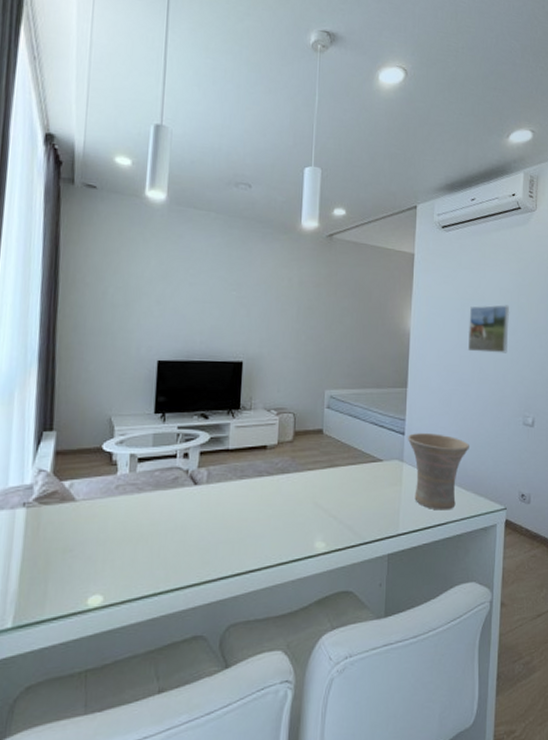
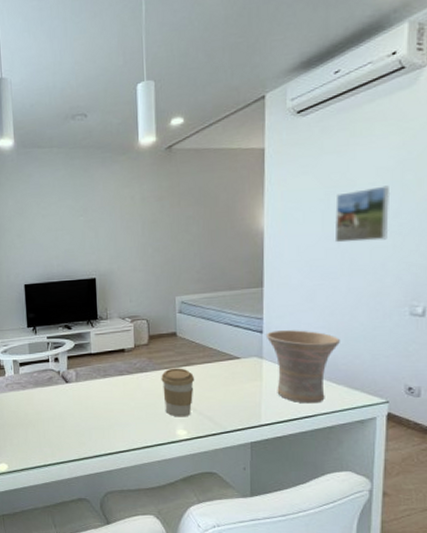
coffee cup: none [303,469,338,527] -> present [161,368,195,417]

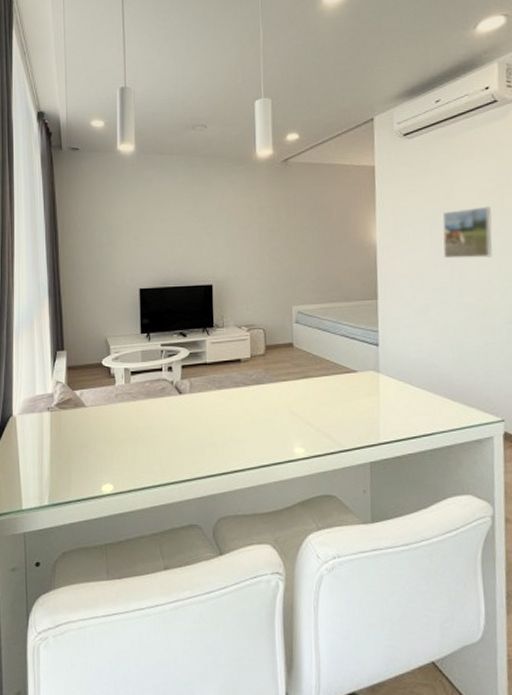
coffee cup: present [161,368,195,417] -> none [278,380,313,434]
vase: present [265,330,340,404] -> none [381,344,454,421]

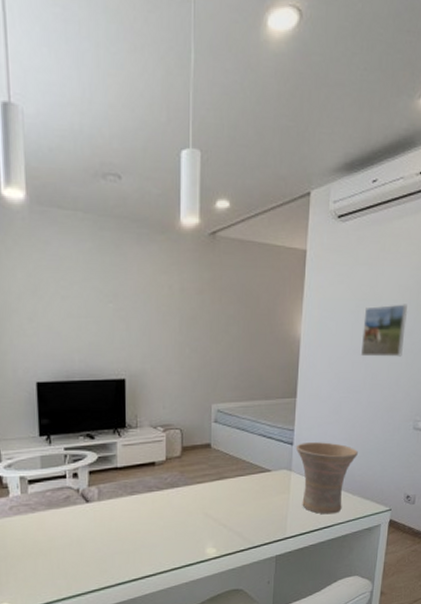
vase: none [381,344,454,421] -> present [295,442,358,515]

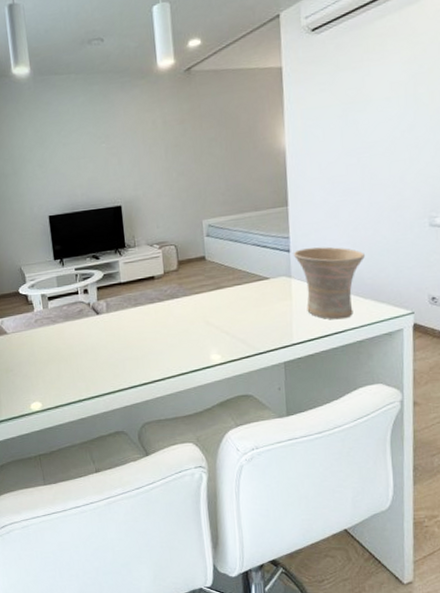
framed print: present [361,304,408,357] -> none [353,99,405,159]

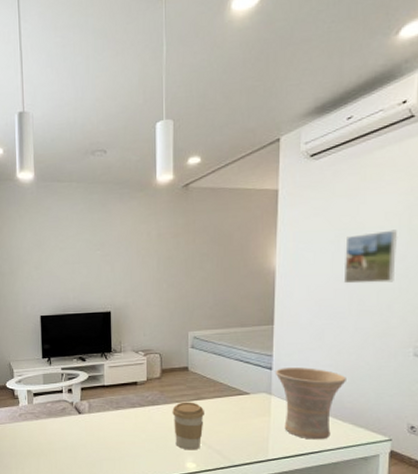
coffee cup: none [192,292,226,342] -> present [172,402,205,450]
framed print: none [353,99,405,159] -> present [345,229,398,284]

